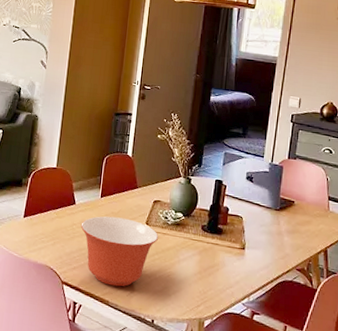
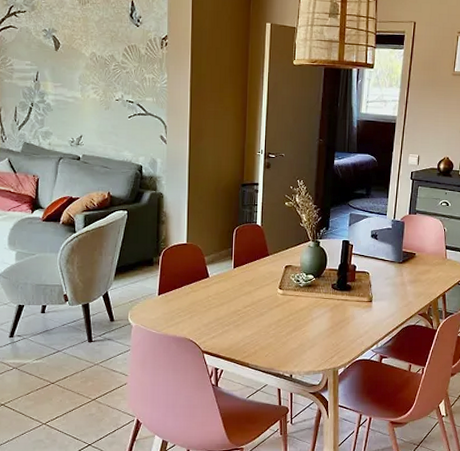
mixing bowl: present [80,216,159,287] -> none [216,285,292,349]

